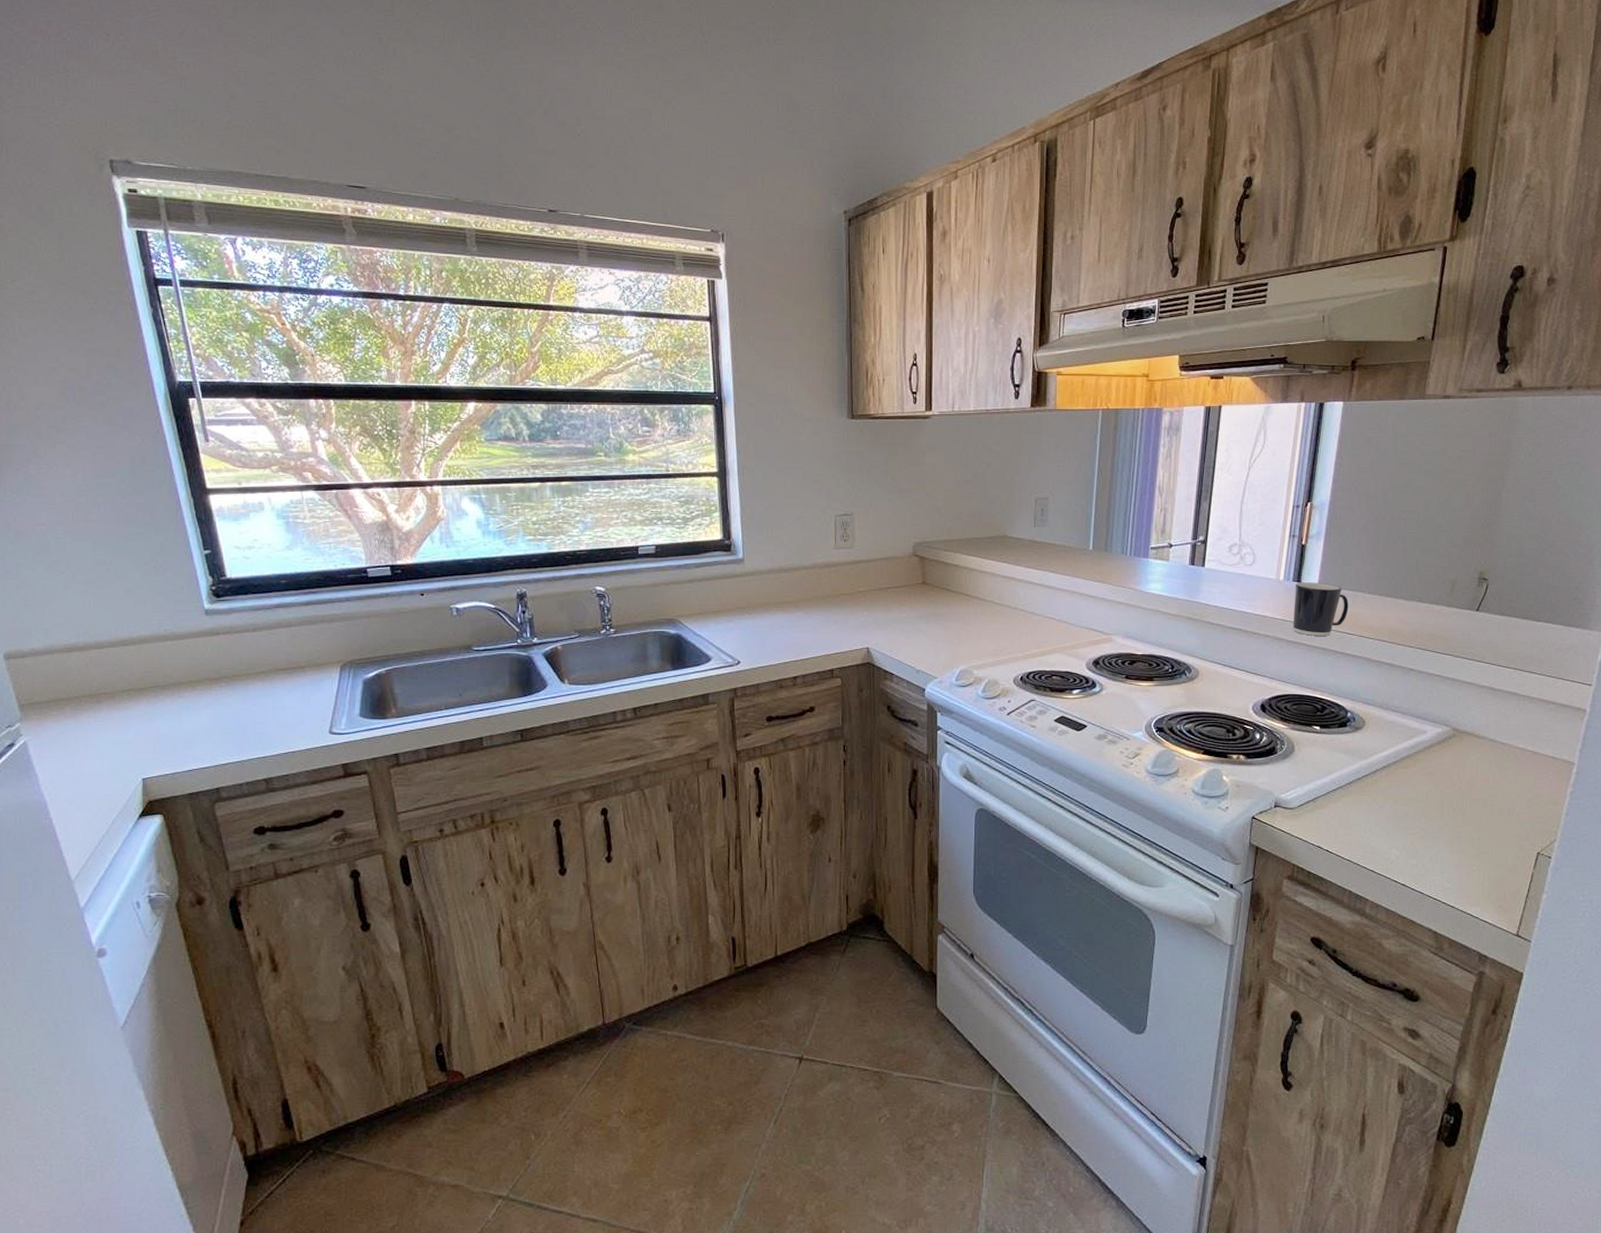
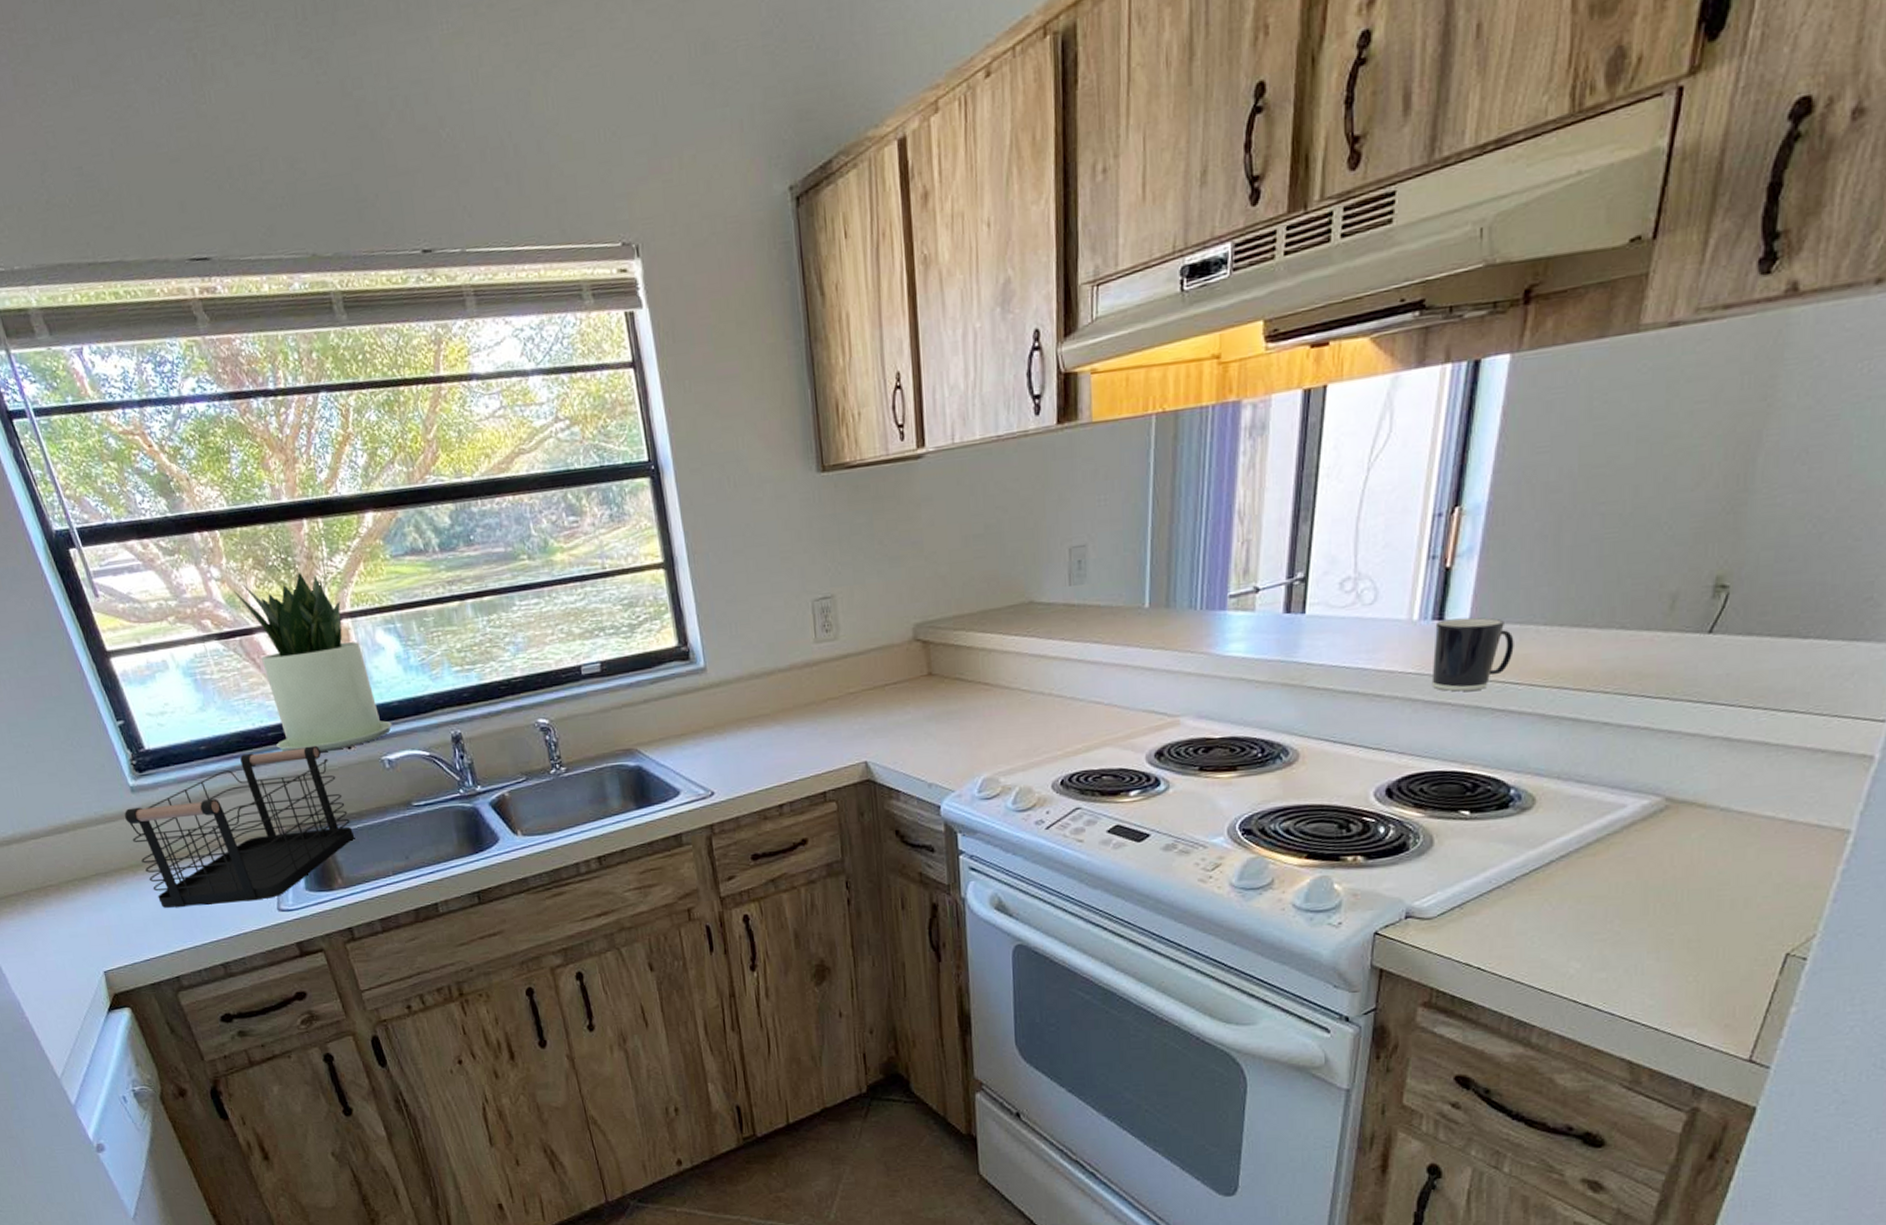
dish rack: none [194,589,415,724] -> present [124,745,355,909]
planter: none [338,444,465,596] -> present [234,573,392,752]

